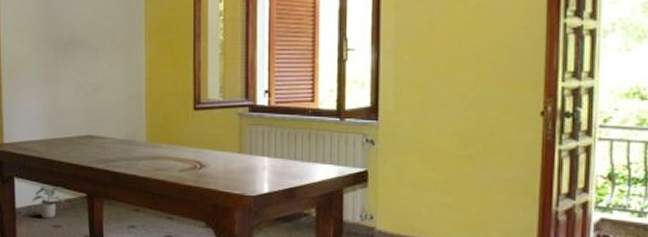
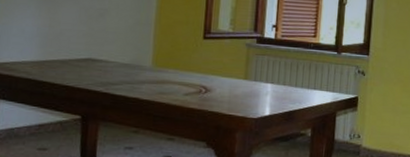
potted plant: present [31,186,69,219] -> none [14,108,60,142]

